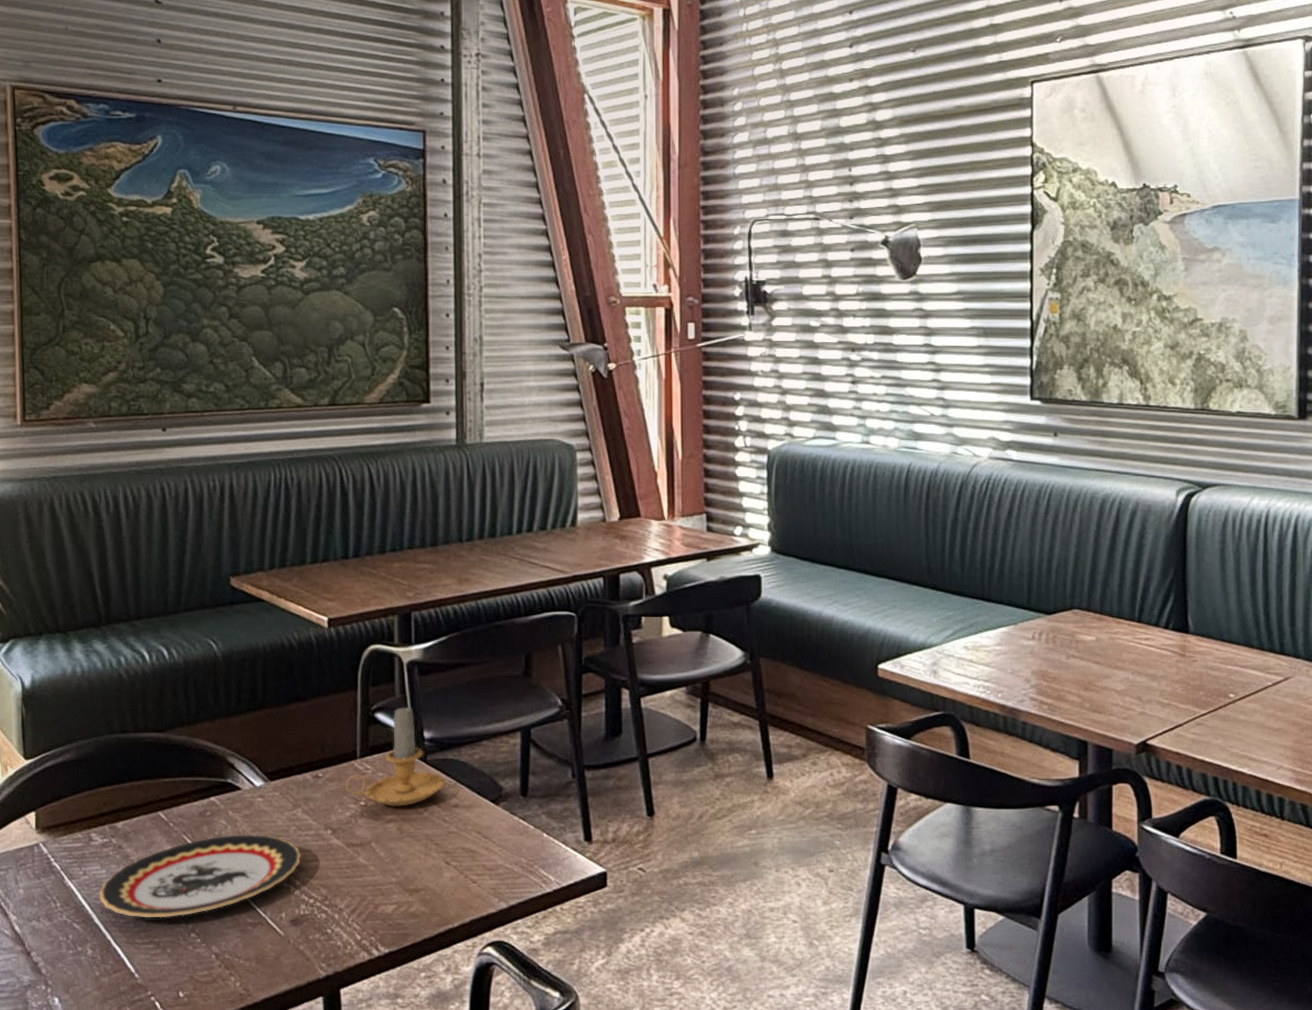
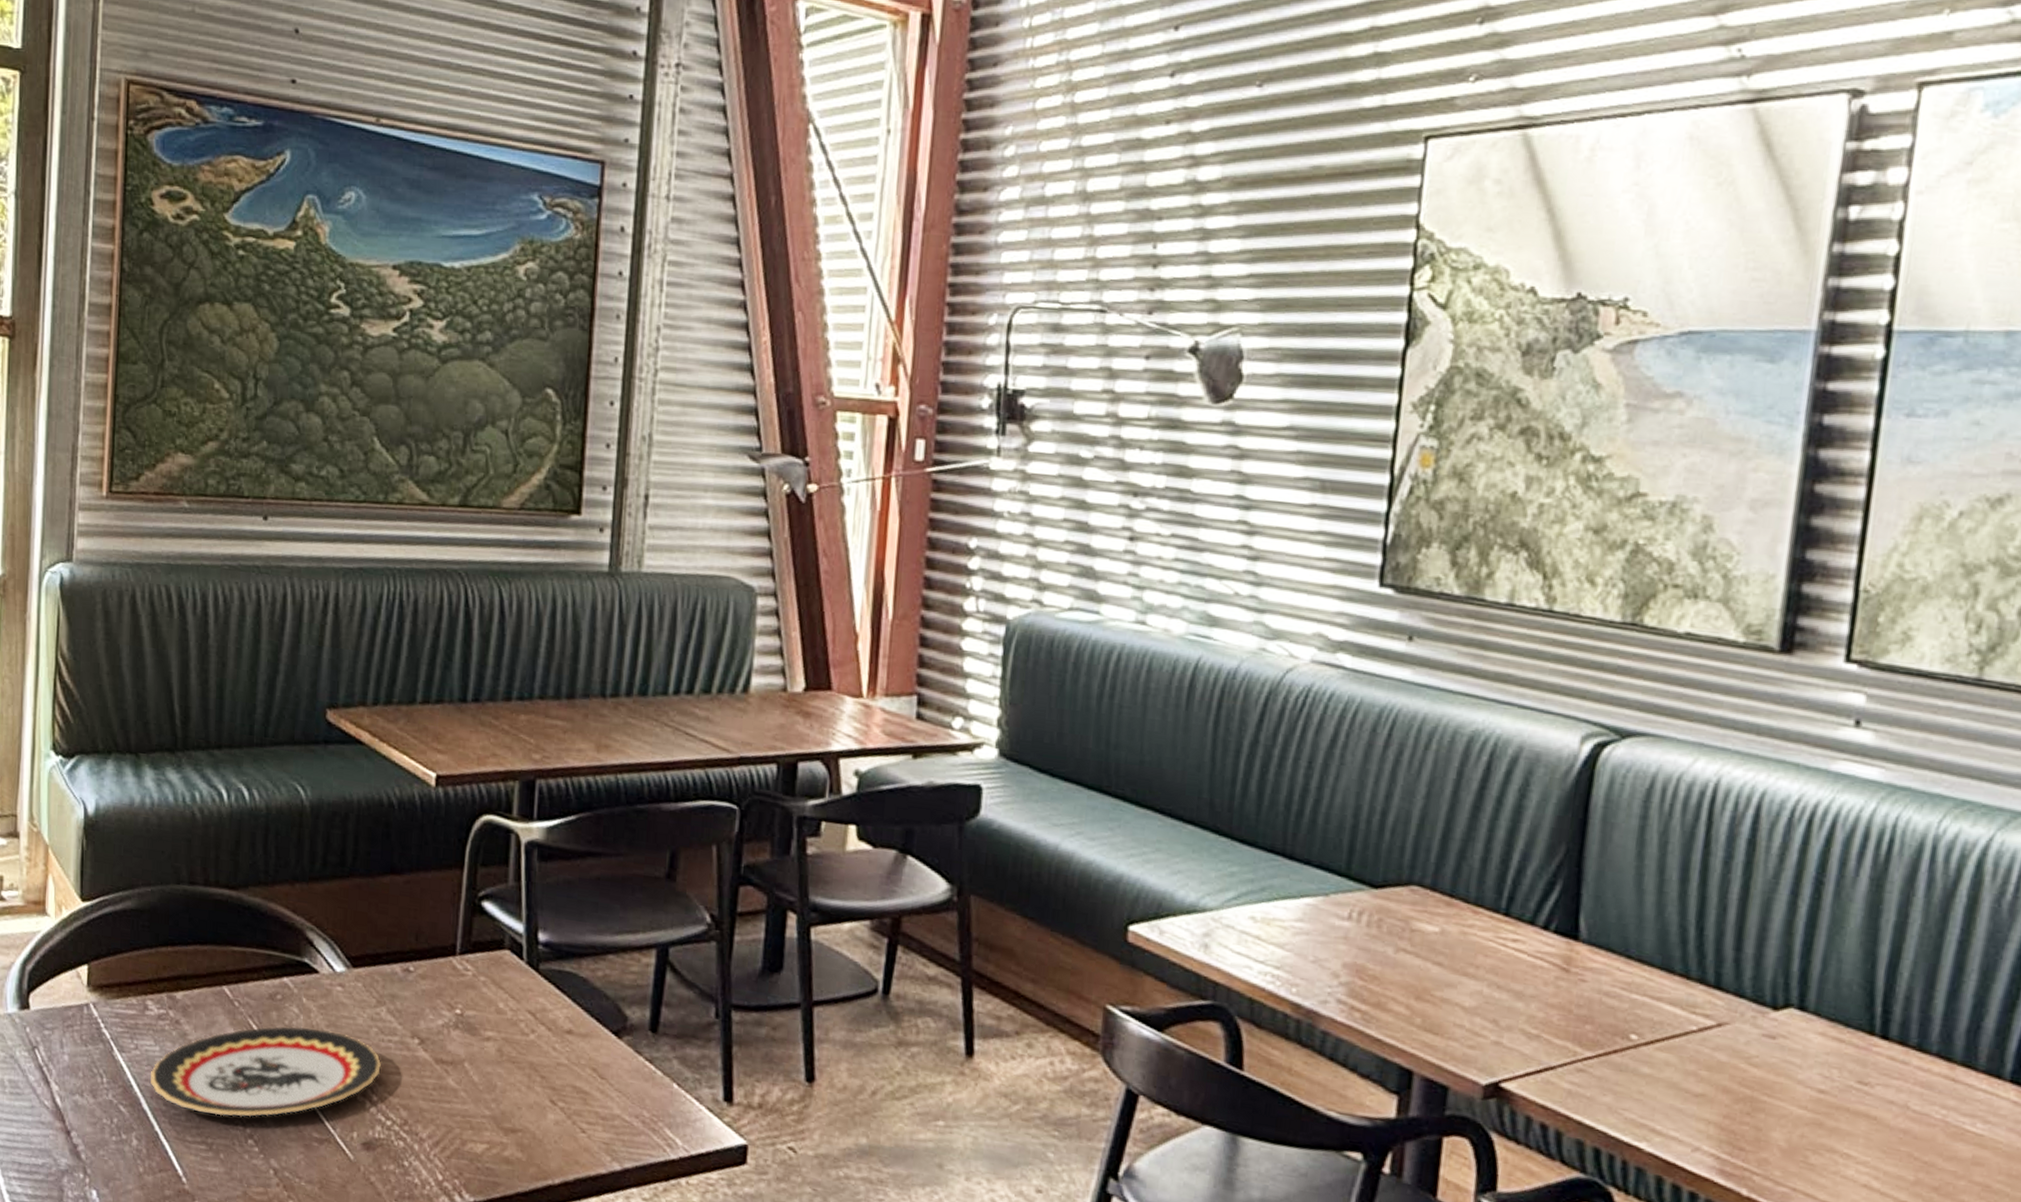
candle: present [345,704,446,807] -> none [440,894,559,1024]

